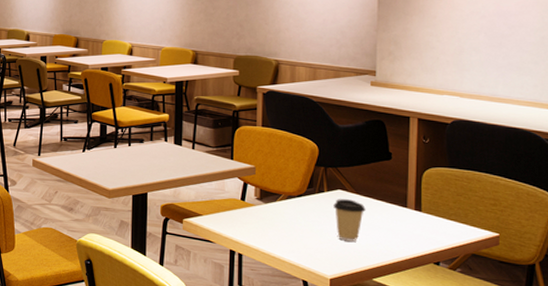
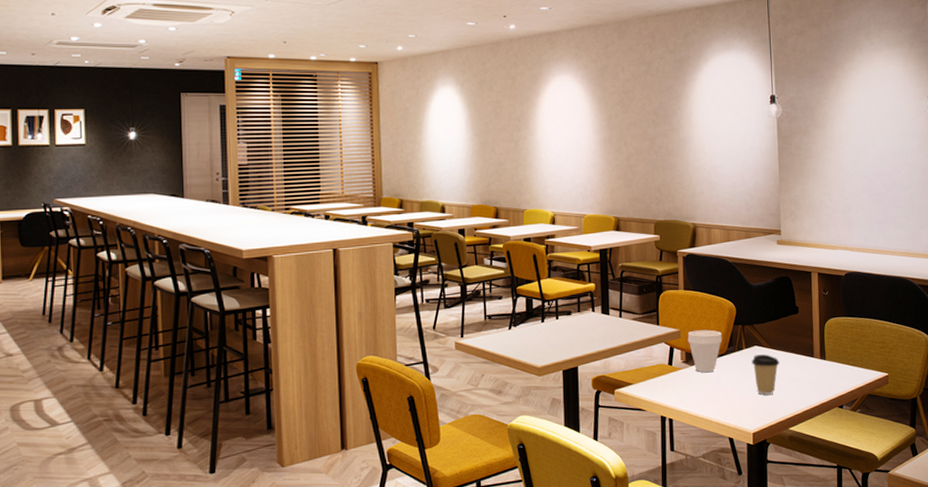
cup: none [263,168,301,211] -> present [687,329,722,372]

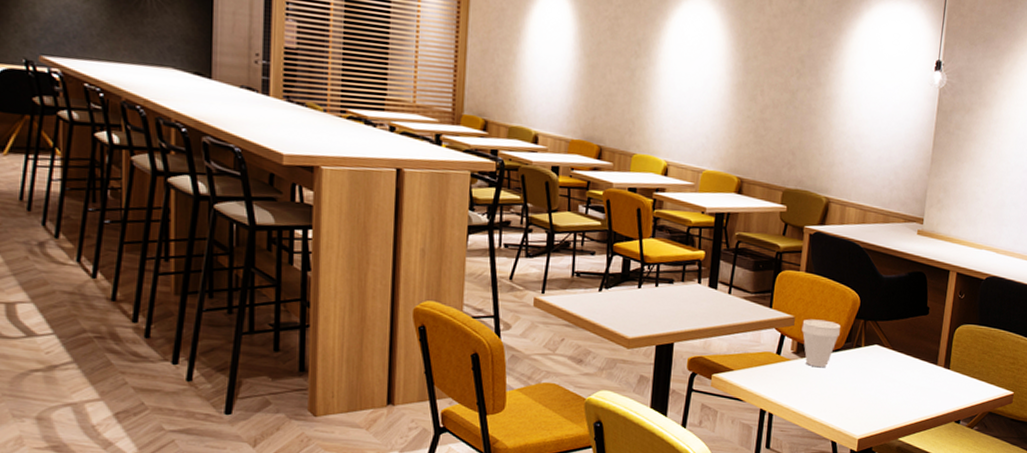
coffee cup: present [752,354,780,395] -> none [869,355,899,400]

